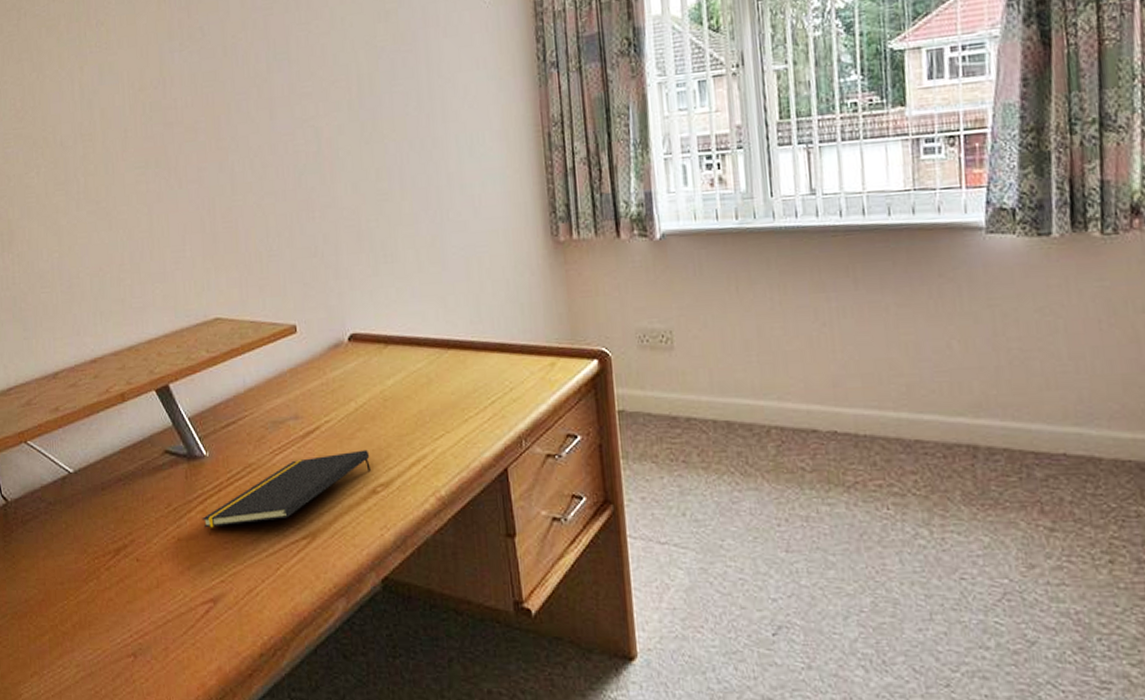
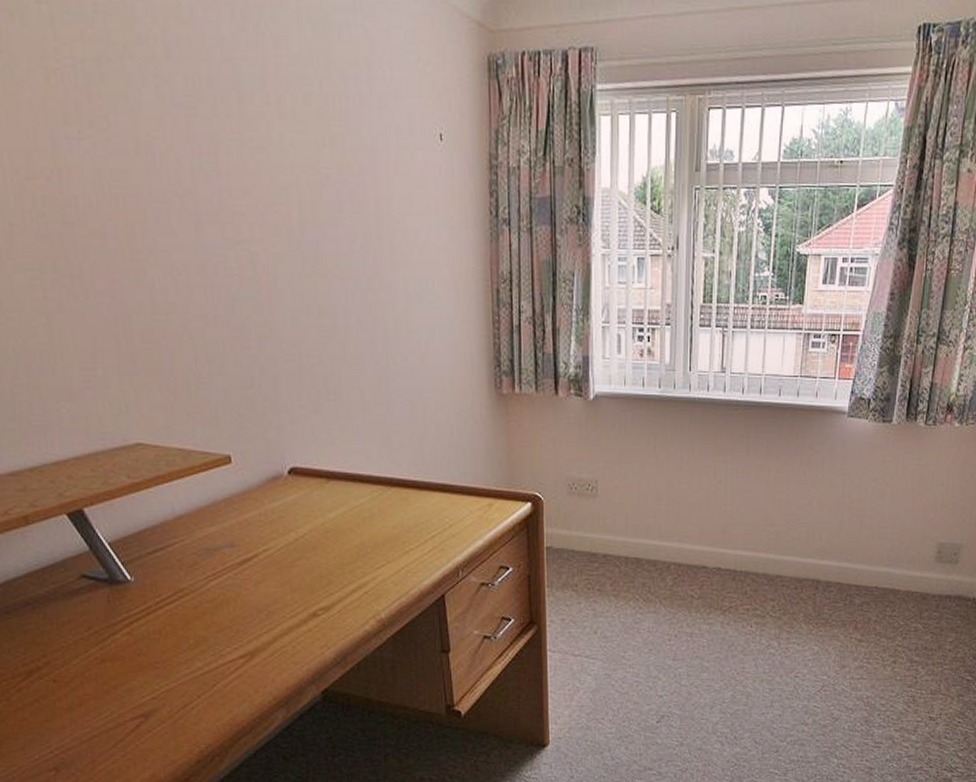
notepad: present [201,449,371,528] -> none [128,577,311,650]

